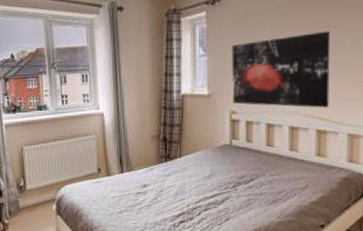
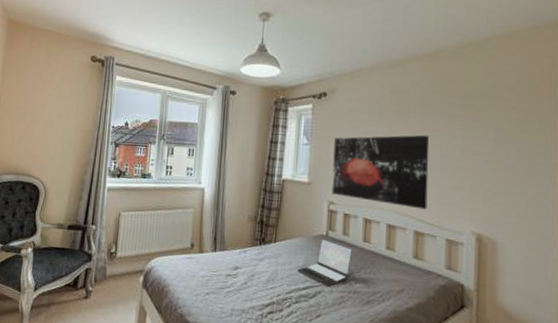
laptop: none [204,148,256,192] -> present [297,239,352,286]

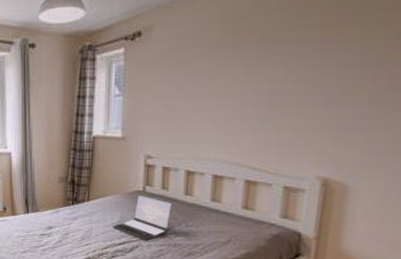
wall art: present [331,135,430,210] -> none [148,68,271,156]

